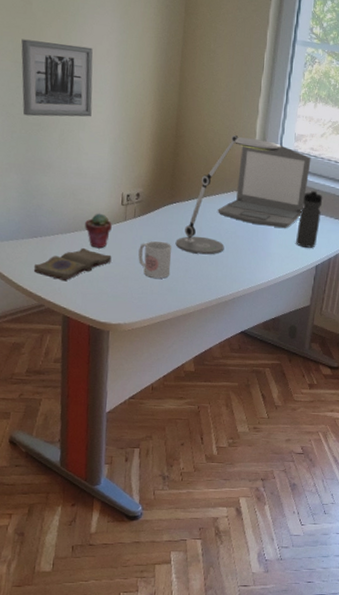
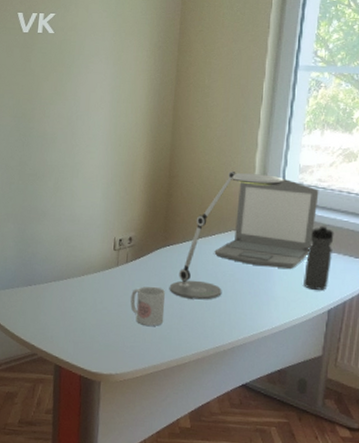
wall art: present [21,39,93,117] -> none [20,95,87,167]
diary: present [33,248,112,281] -> none [27,295,104,329]
potted succulent: present [85,213,112,249] -> none [77,259,104,296]

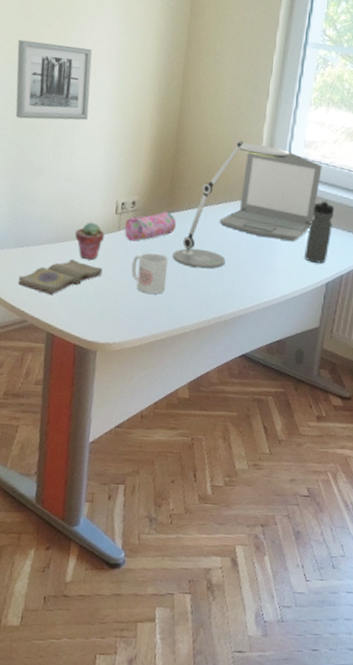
wall art: none [20,95,87,167] -> present [15,39,92,121]
diary: none [27,295,104,329] -> present [17,259,103,294]
potted succulent: none [77,259,104,296] -> present [75,222,105,260]
pencil case: none [122,245,172,276] -> present [124,211,176,241]

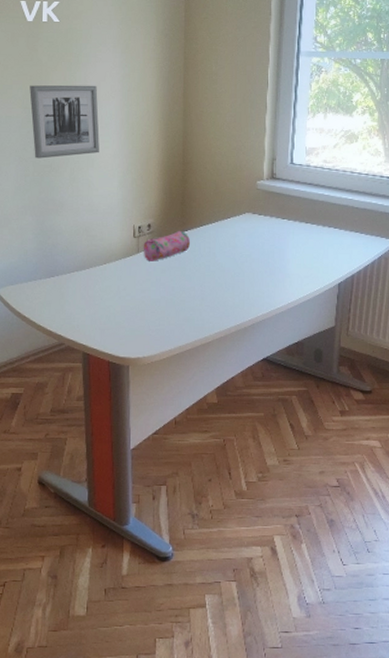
diary: present [17,259,103,294] -> none [52,284,127,317]
potted succulent: present [75,222,105,260] -> none [99,247,125,283]
mug: present [131,252,169,294] -> none [153,270,187,309]
desk lamp: present [172,140,290,269] -> none [189,155,292,281]
laptop: present [219,151,322,241] -> none [230,160,325,246]
water bottle: present [304,199,335,264] -> none [315,203,341,265]

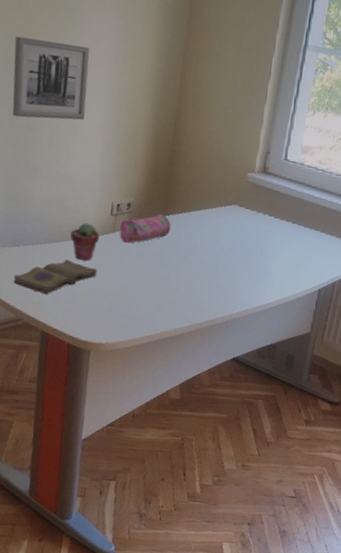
diary: none [52,284,127,317] -> present [13,260,98,294]
potted succulent: none [99,247,125,283] -> present [70,222,100,261]

